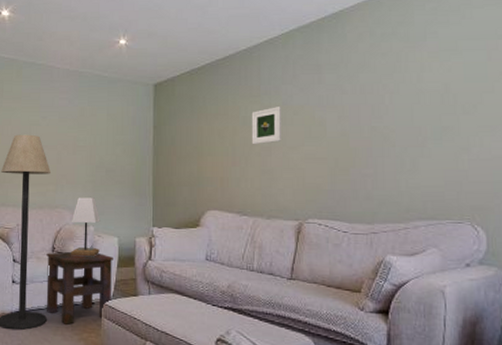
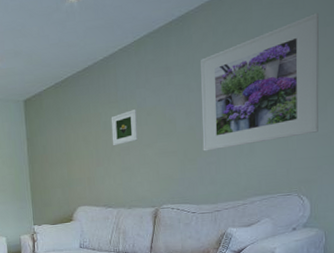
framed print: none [355,24,493,162] -> present [200,13,320,152]

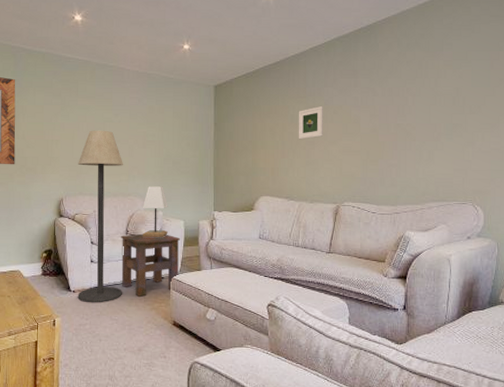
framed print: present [200,13,320,152] -> none [385,38,493,154]

